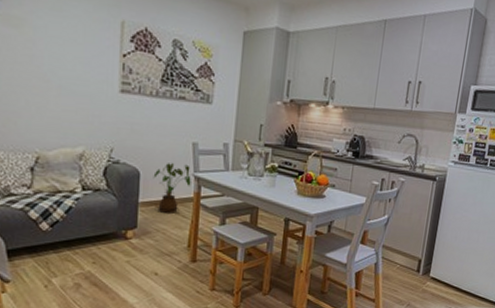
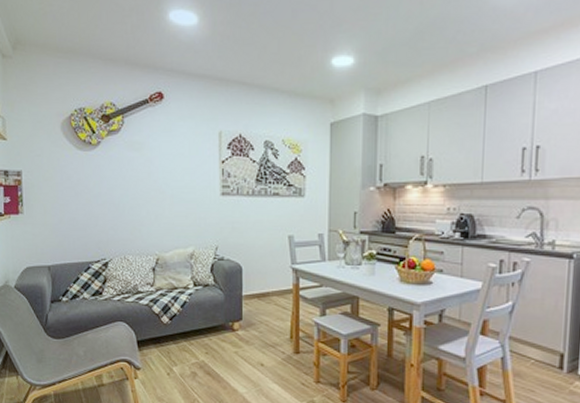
house plant: present [153,163,191,213] -> none [254,257,289,305]

